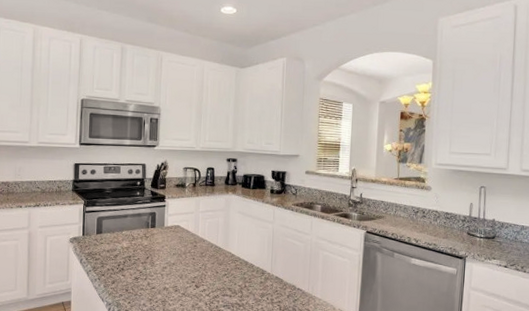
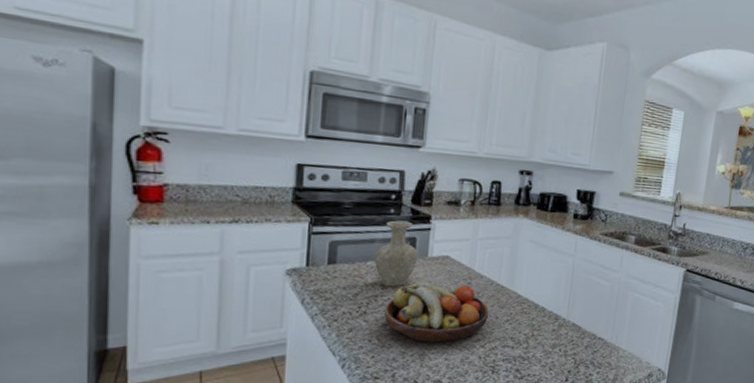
vase: none [127,200,158,250] -> present [373,220,419,287]
fruit bowl: none [136,245,211,292] -> present [384,281,490,343]

